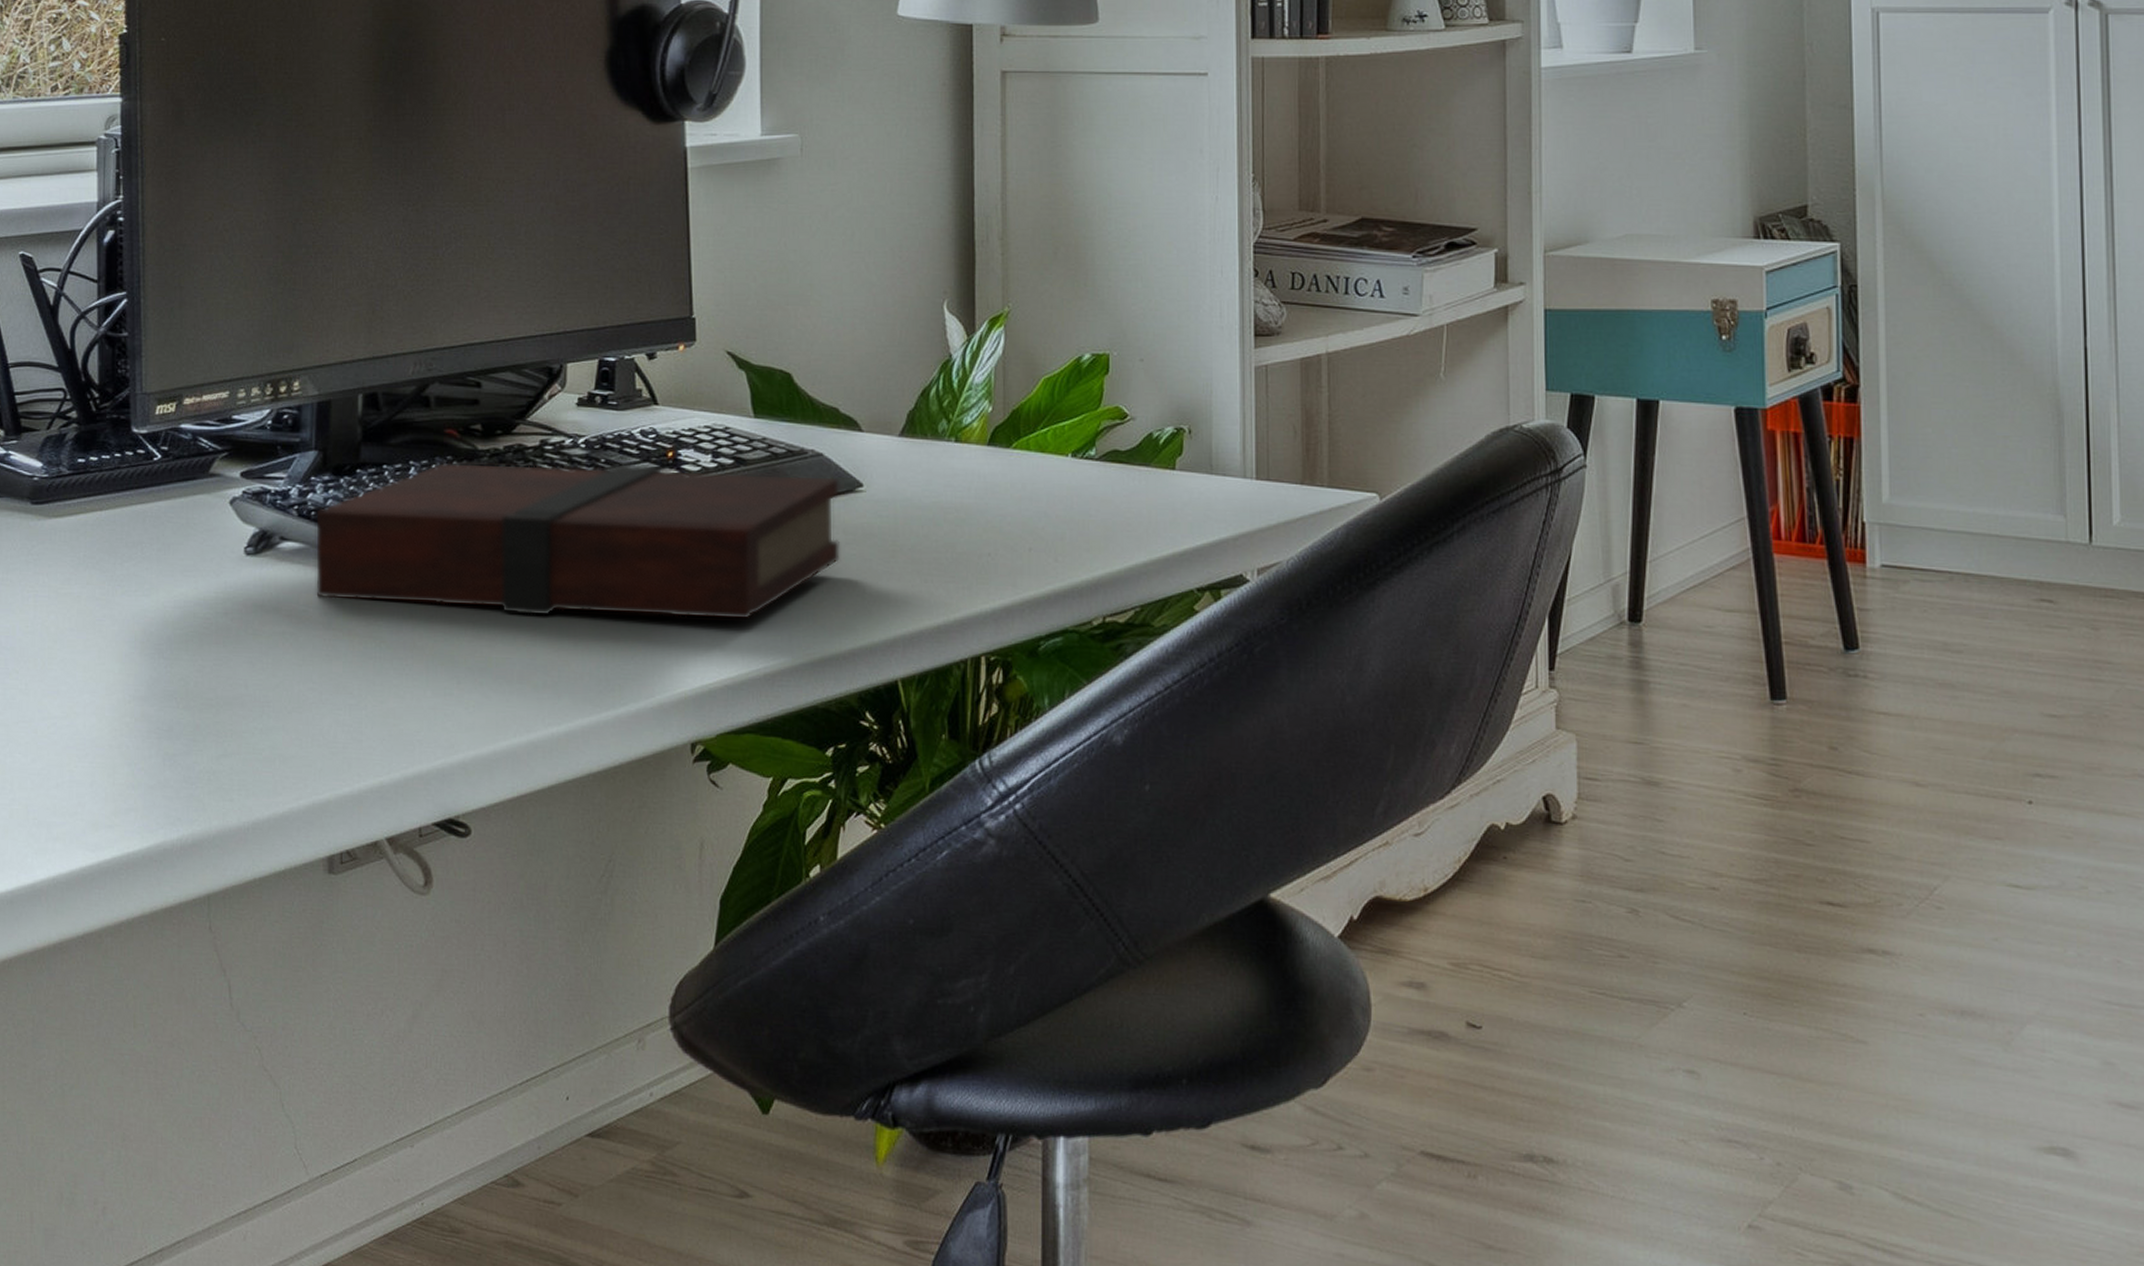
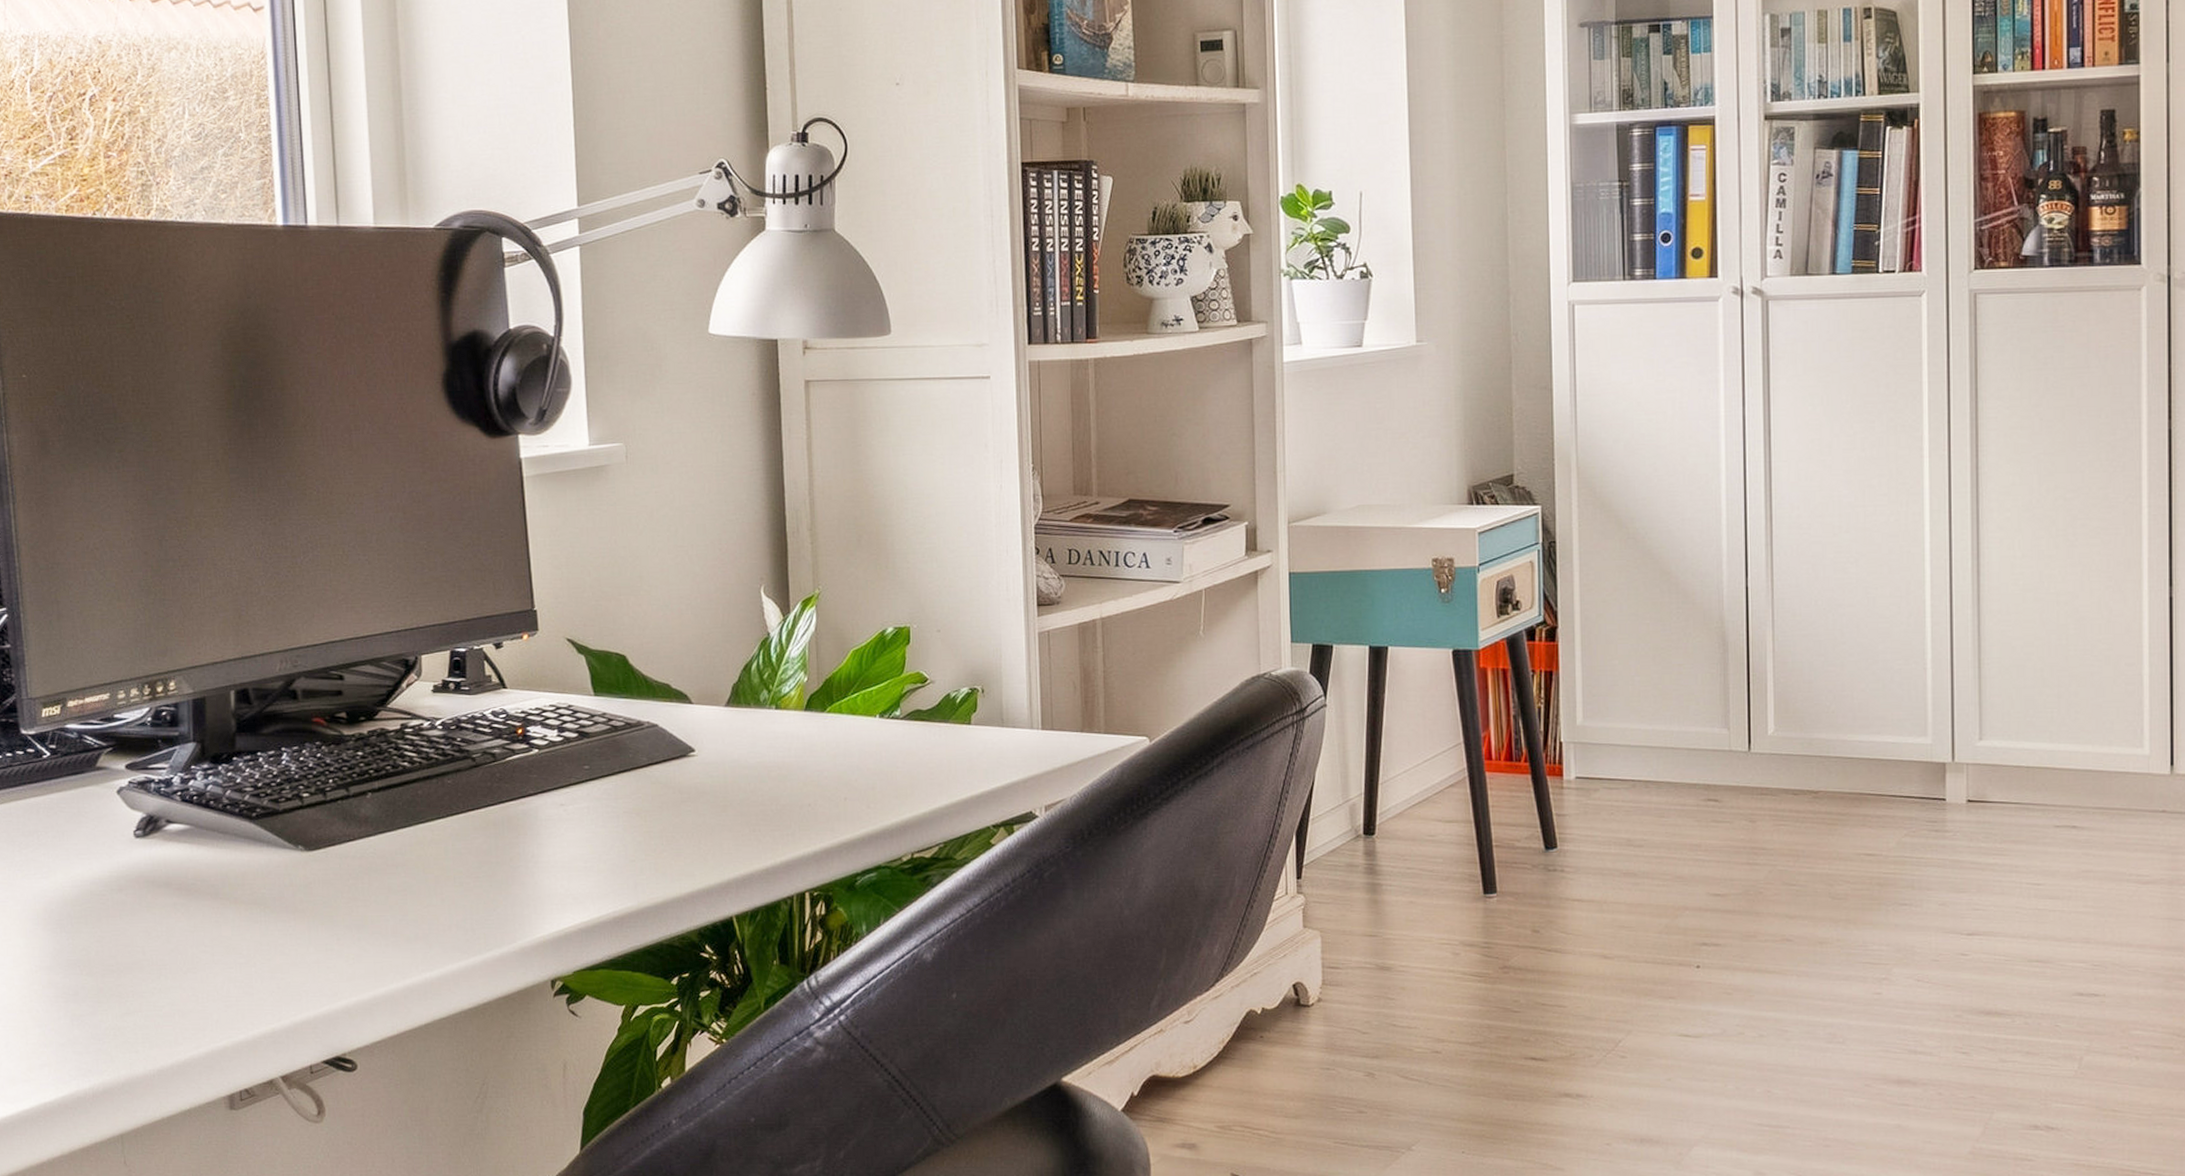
book: present [315,462,841,621] -> none [197,741,678,878]

